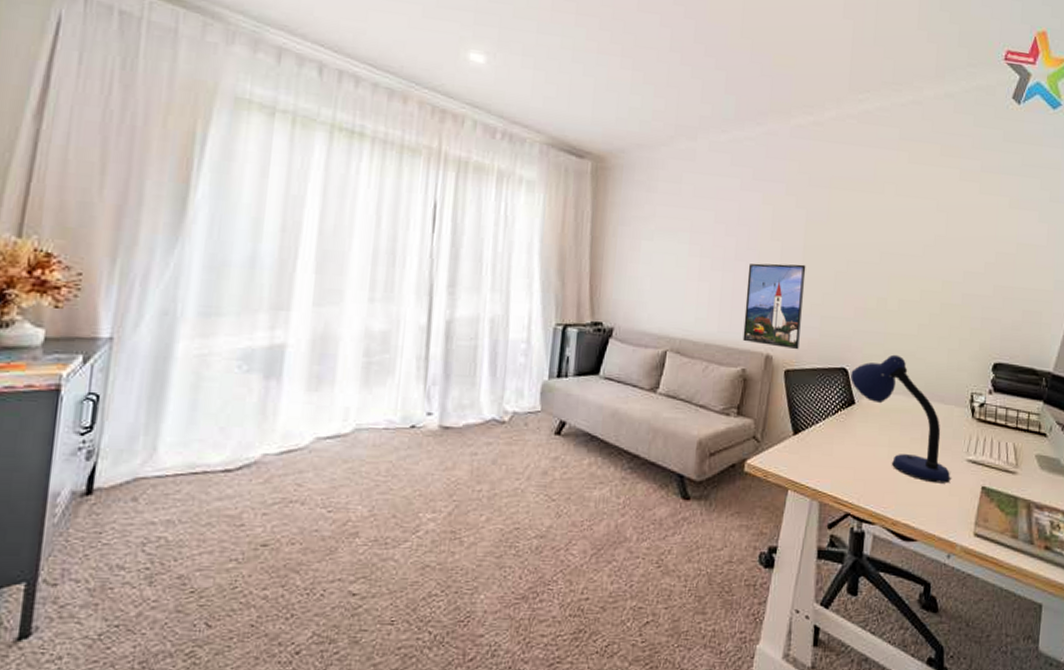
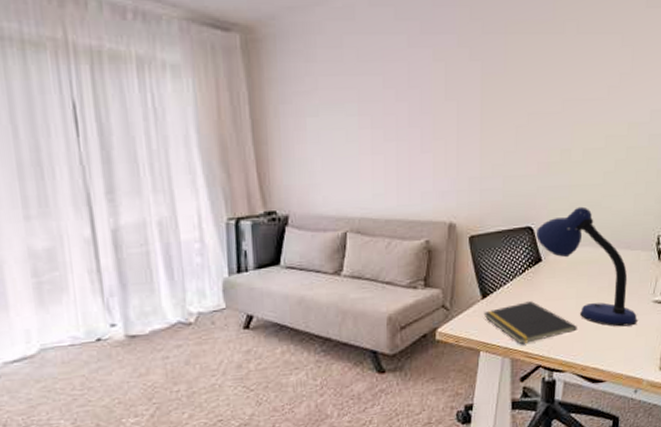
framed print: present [742,263,806,350] -> none [423,123,485,215]
notepad: none [794,443,889,488] -> present [483,301,577,344]

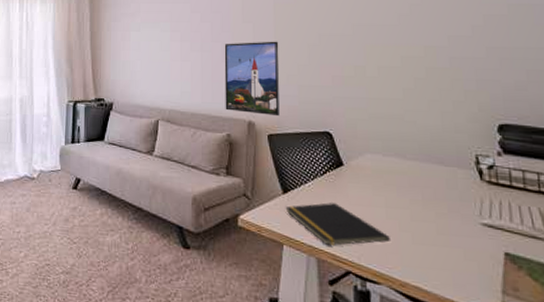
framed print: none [423,123,485,215] -> present [224,41,280,117]
desk lamp: present [536,206,638,327] -> none [335,118,464,247]

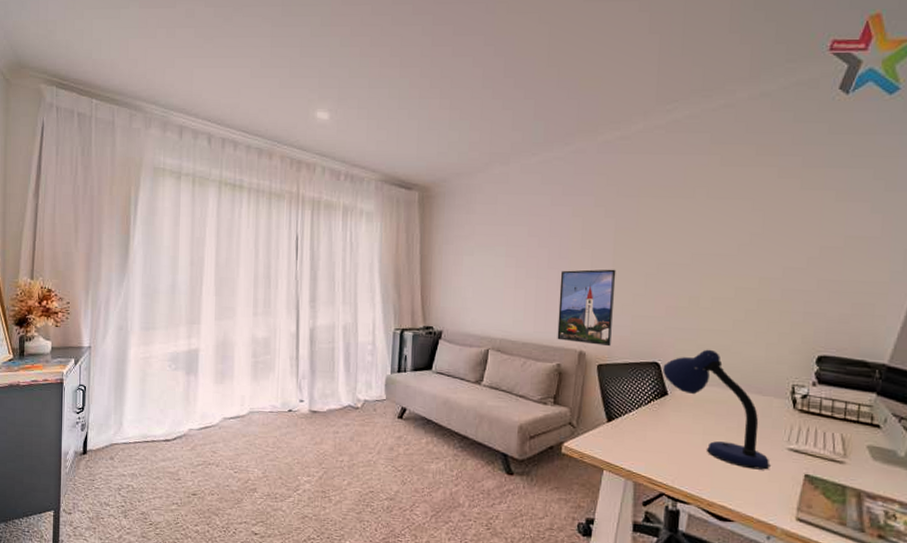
notepad: present [285,203,390,245] -> none [608,430,704,470]
desk lamp: none [335,118,464,247] -> present [663,349,770,470]

